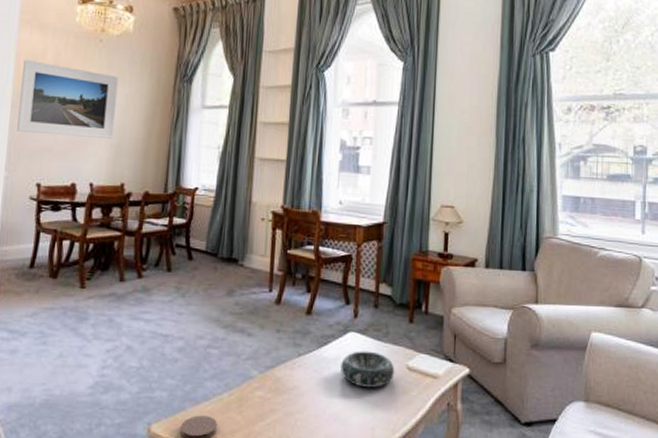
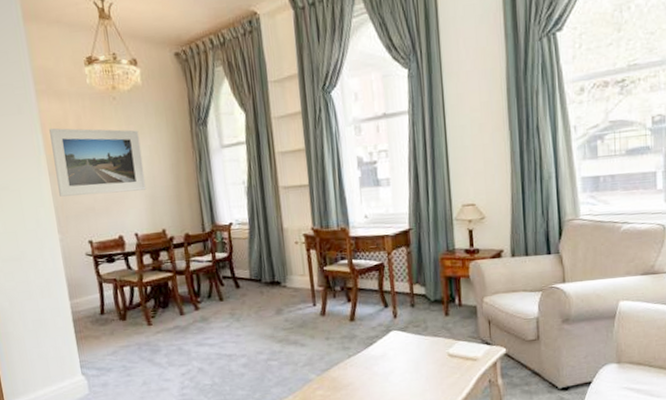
decorative bowl: present [340,351,395,388] -> none [388,345,438,377]

